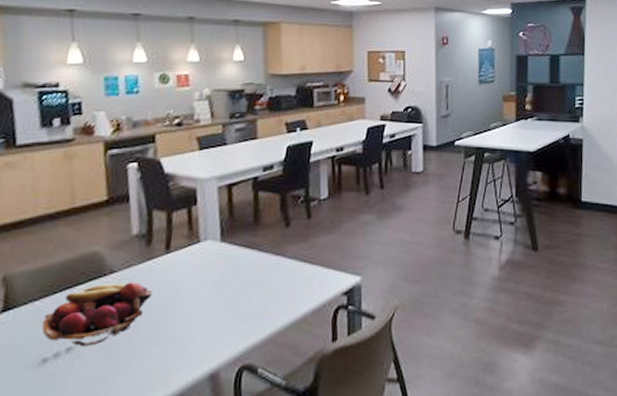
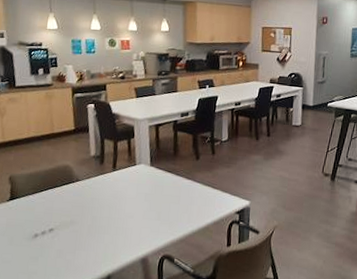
fruit basket: present [41,282,153,346] -> none [34,187,104,229]

